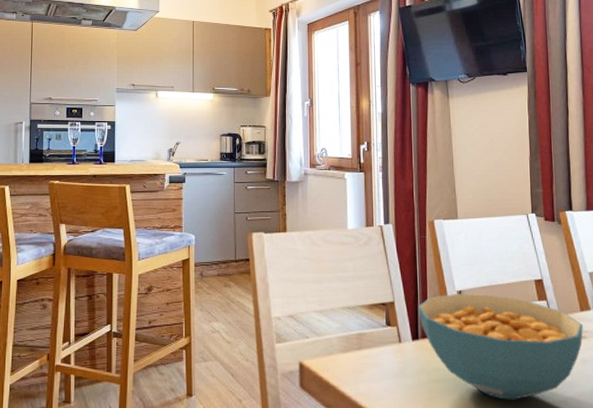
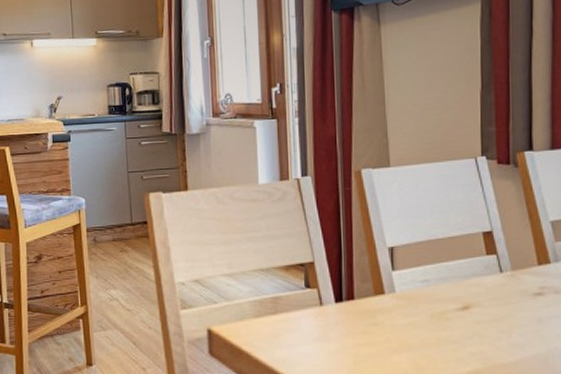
cereal bowl: present [417,294,583,400] -> none [341,250,540,363]

